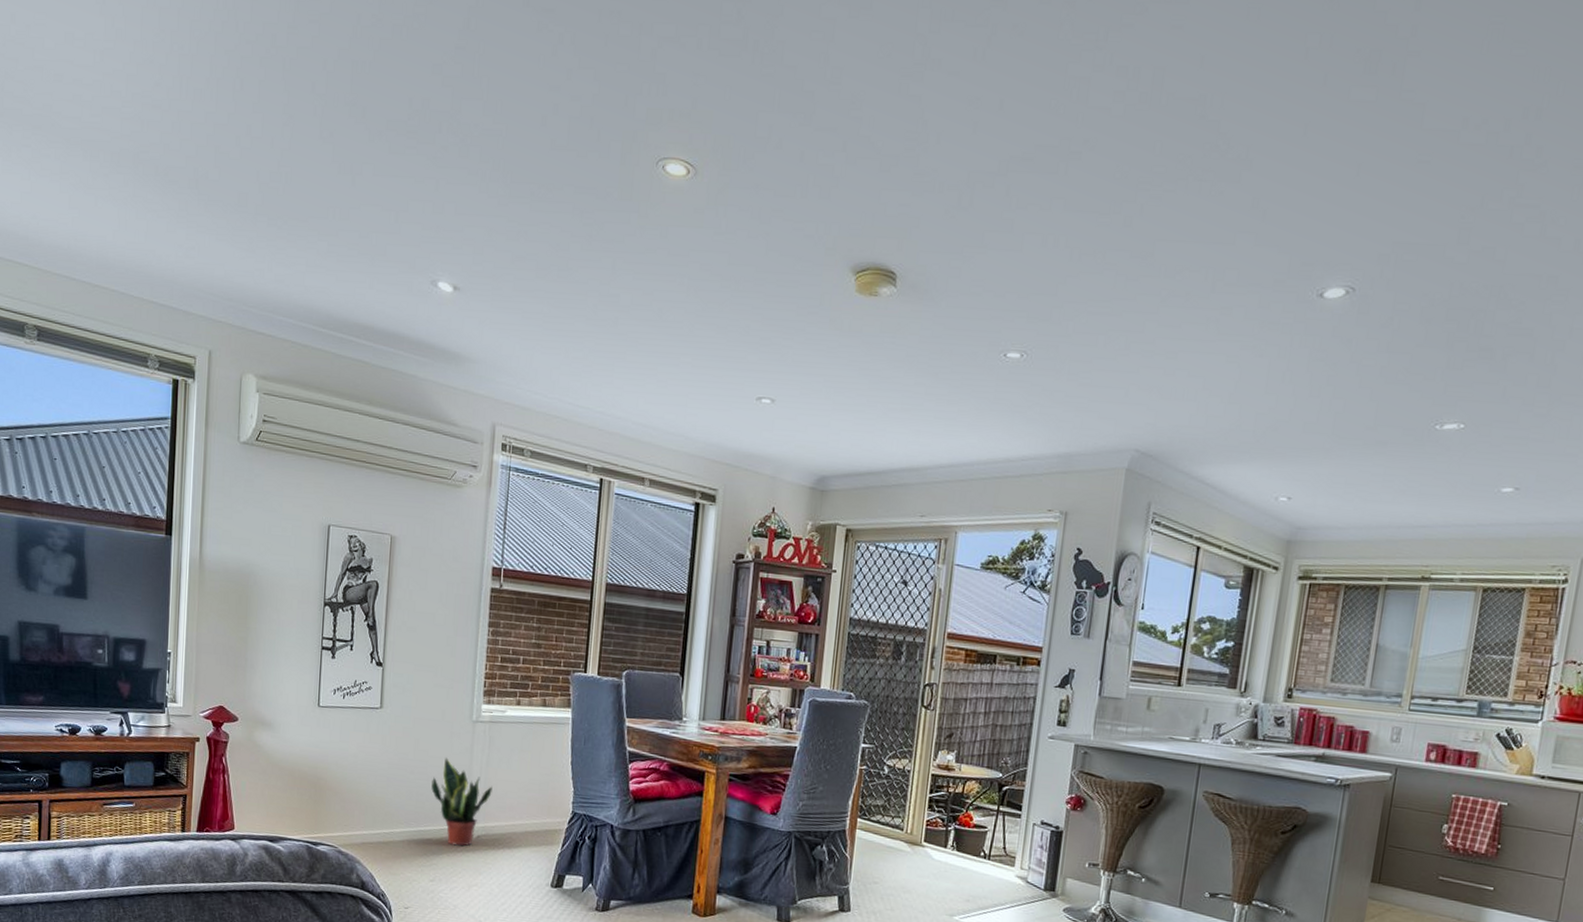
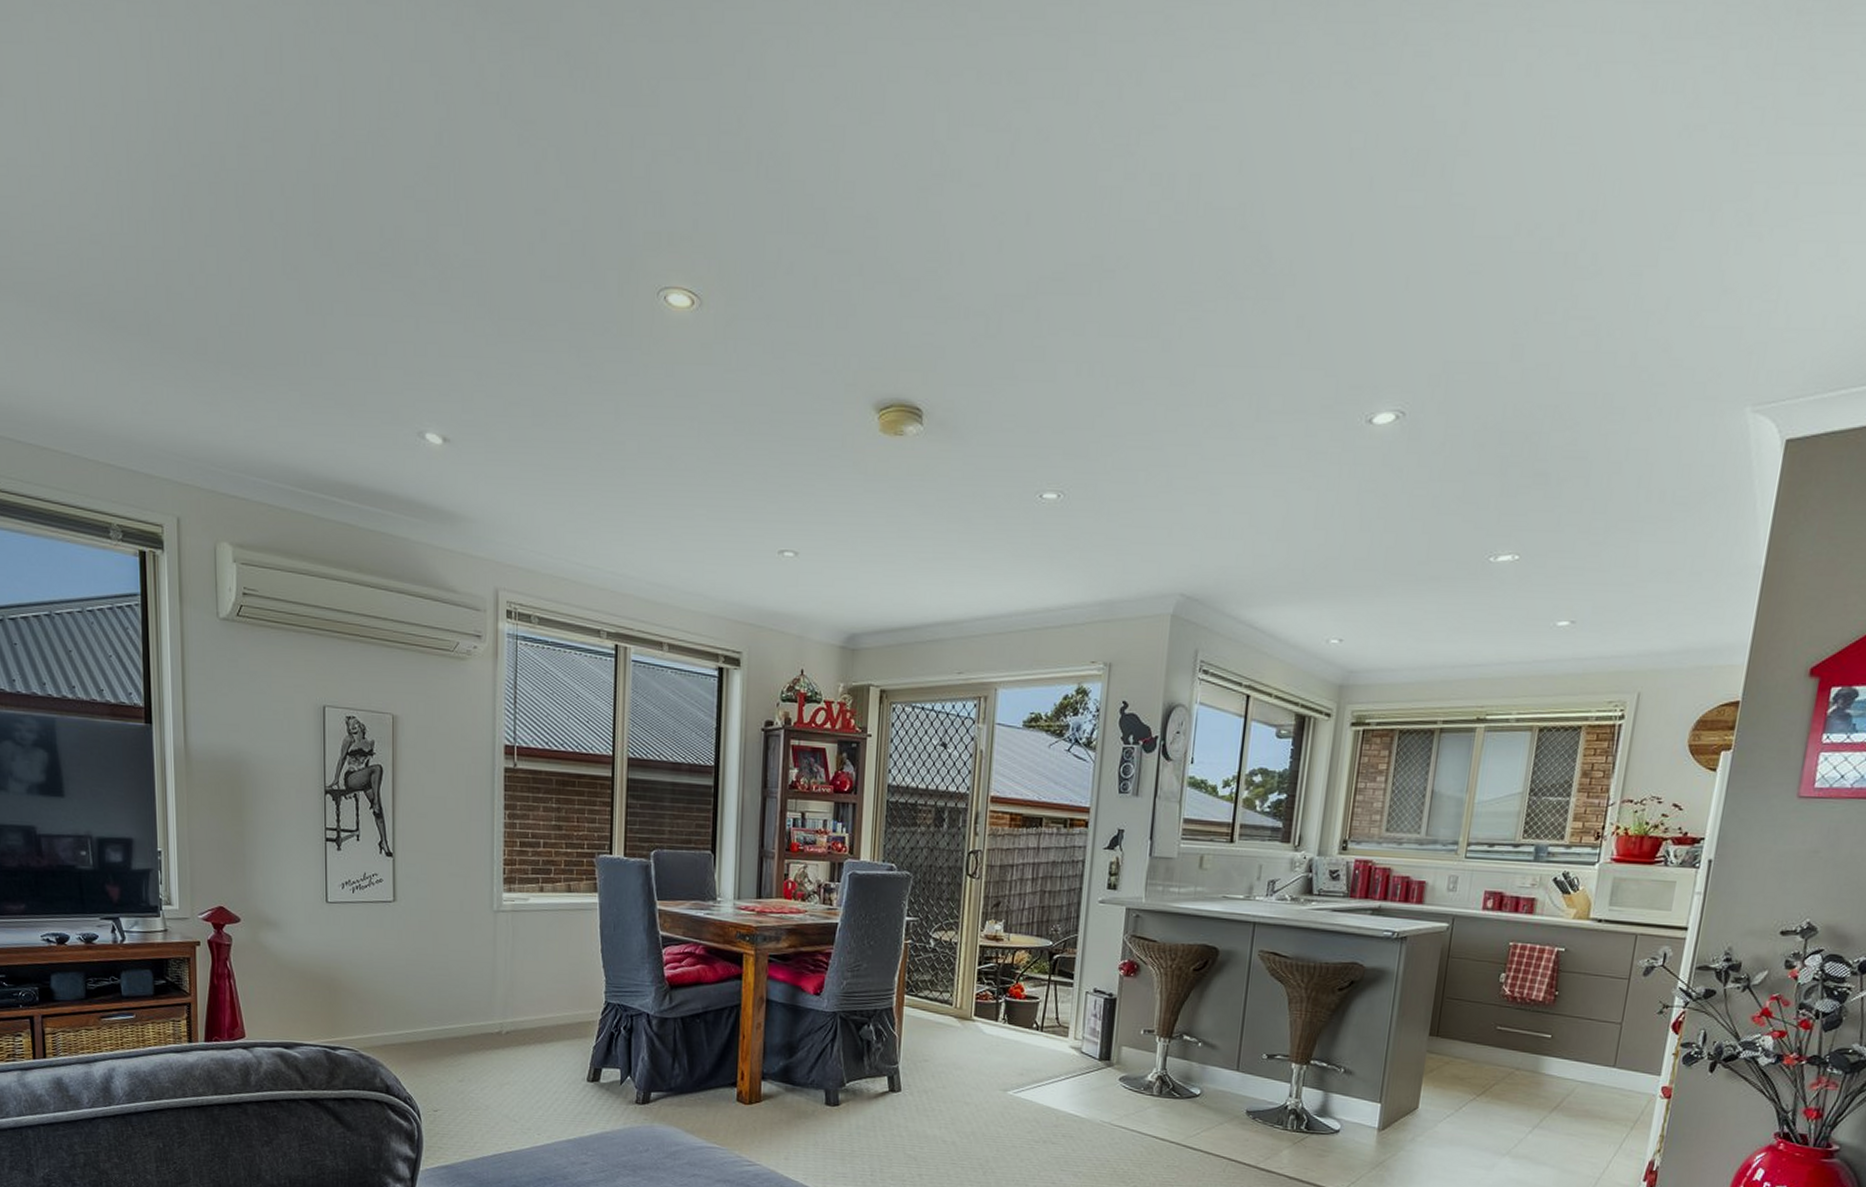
potted plant: present [431,757,492,846] -> none [454,950,519,1044]

